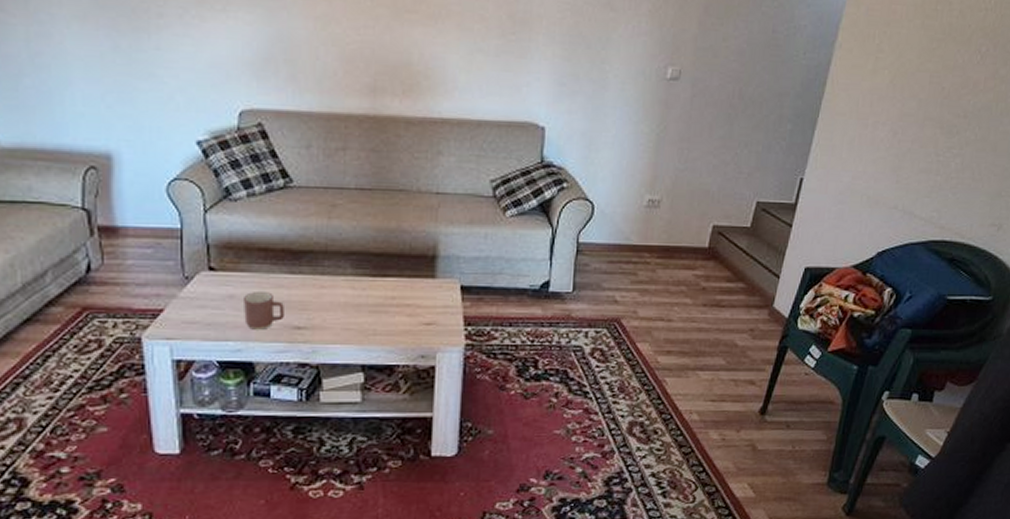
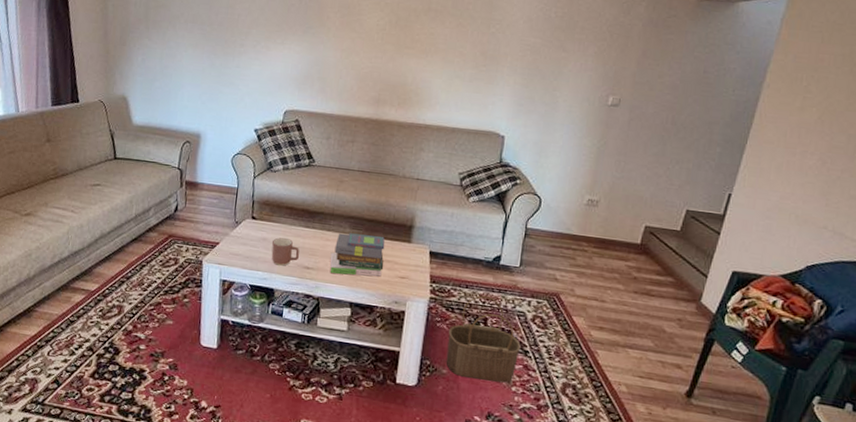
books: none [328,273,403,332] -> present [329,233,385,277]
wicker basket: none [491,333,579,435] -> present [446,296,521,383]

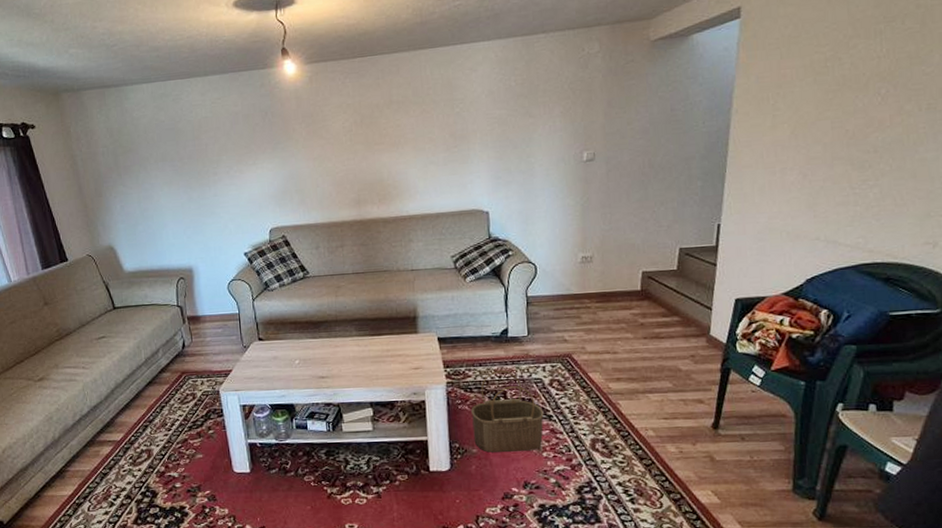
mug: present [271,237,300,266] -> none [282,352,313,381]
books: present [329,233,385,277] -> none [342,332,396,379]

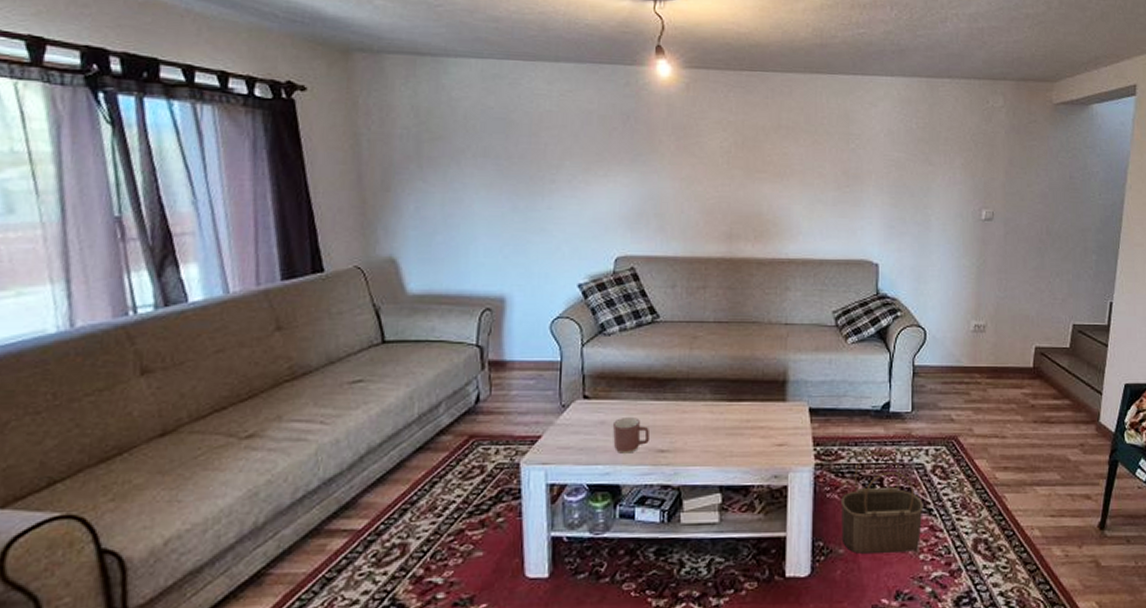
mug: none [282,352,313,381] -> present [612,416,651,454]

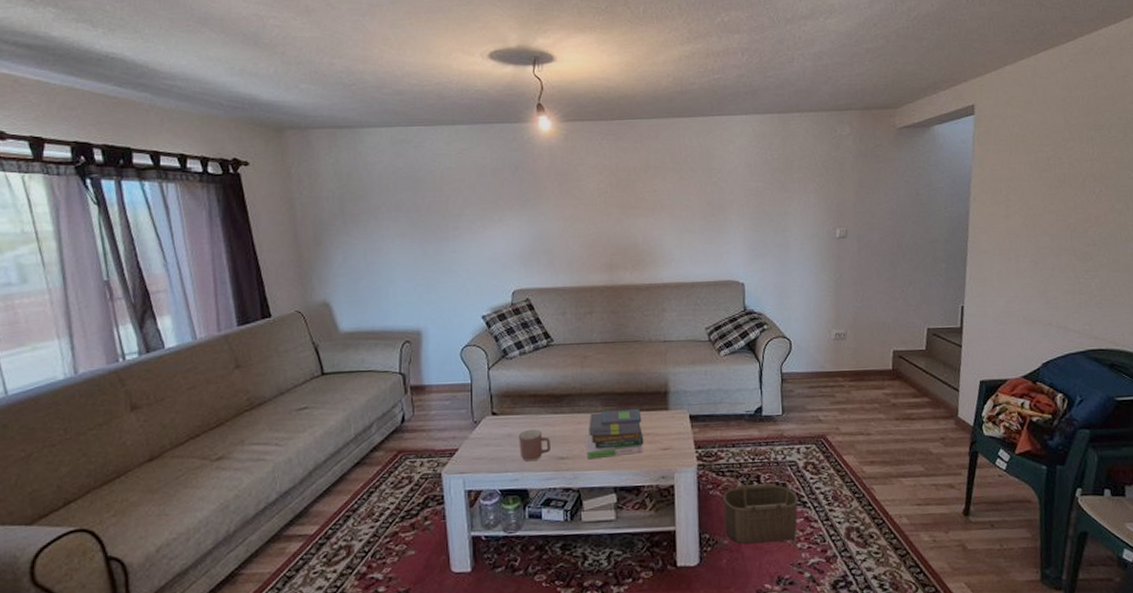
books: none [689,398,757,454] -> present [585,408,644,460]

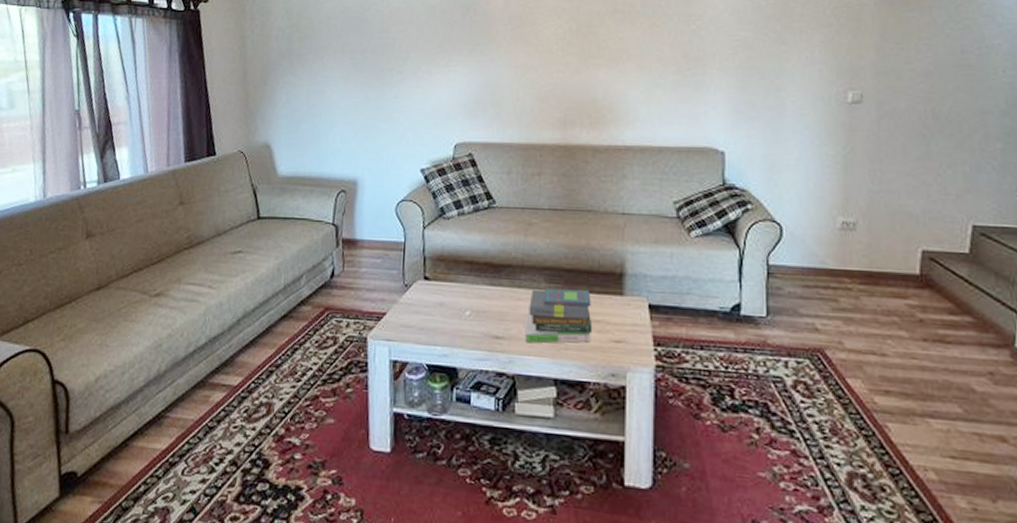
mug: present [518,429,552,462] -> none [450,300,486,337]
wicker basket: present [723,452,798,544] -> none [686,358,783,477]

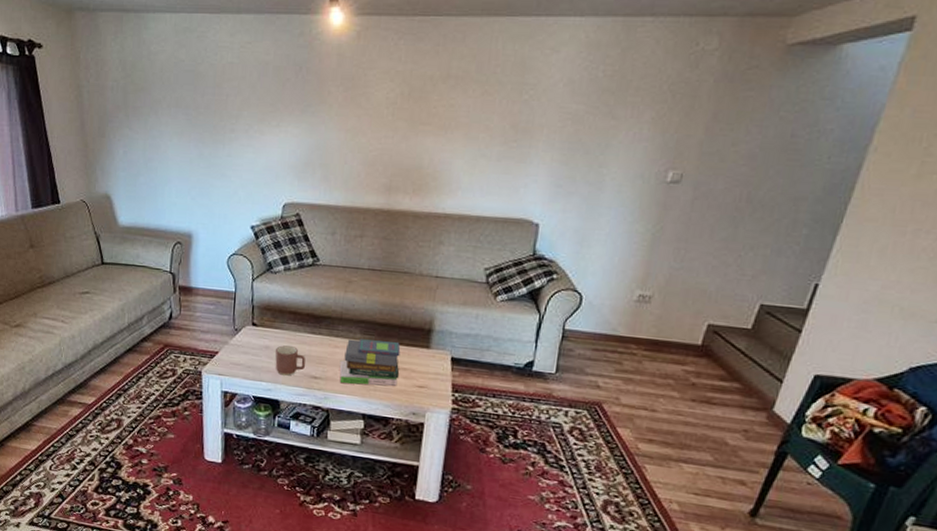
mug: none [450,300,486,337] -> present [274,344,306,376]

